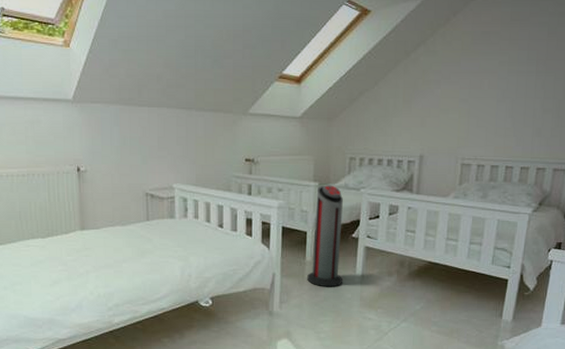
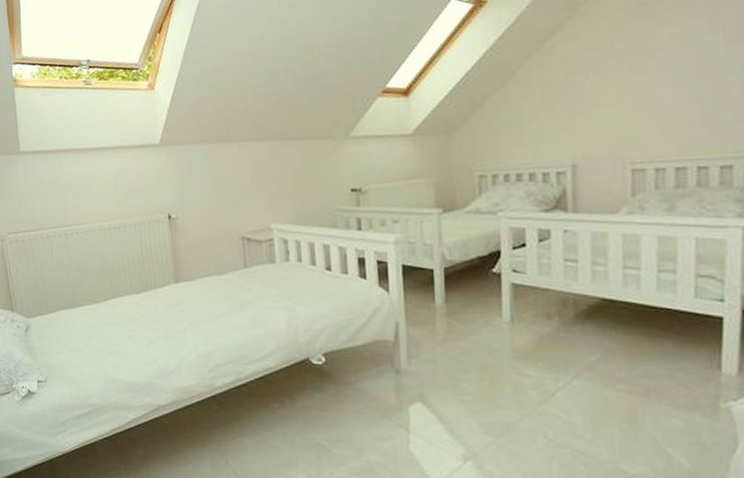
air purifier: present [307,185,343,287] -> none [439,210,487,337]

